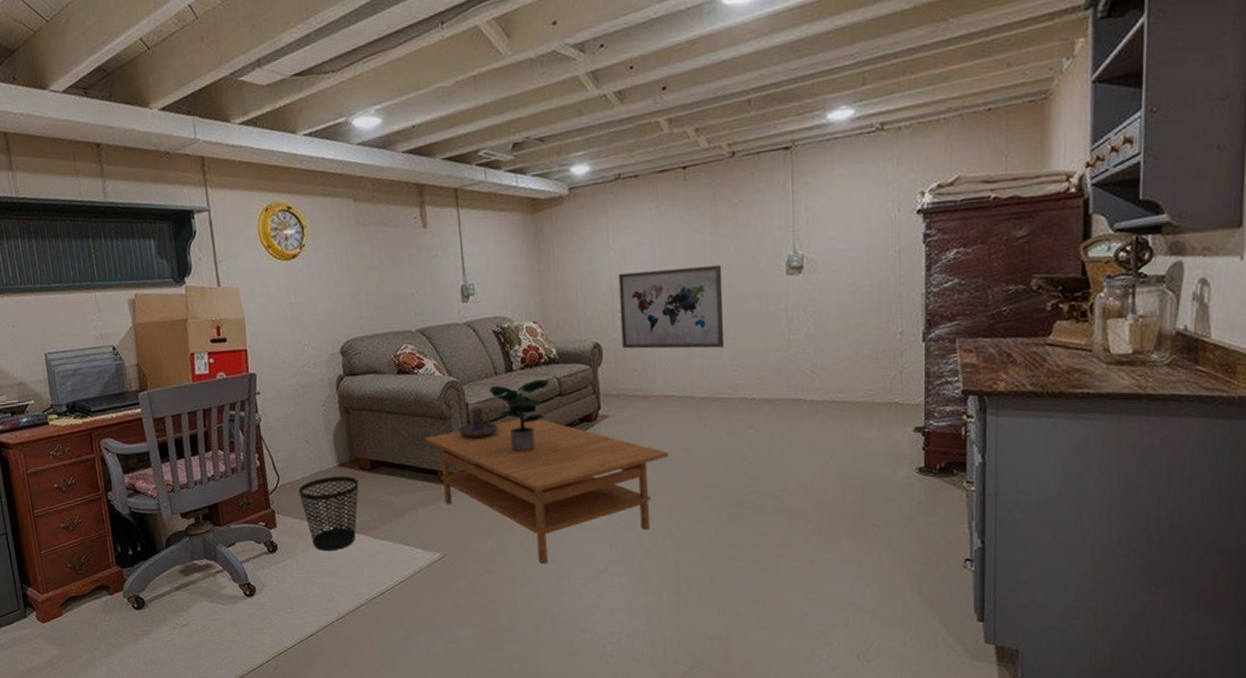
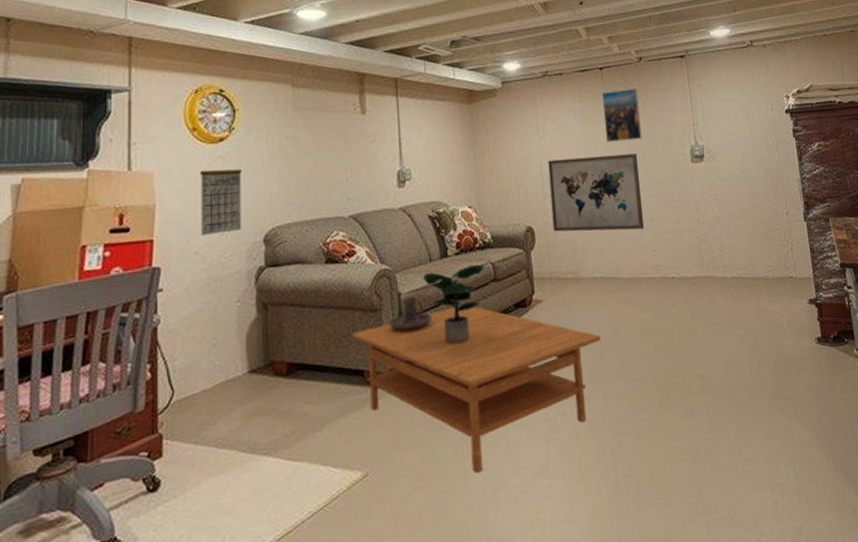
calendar: none [278,272,320,346] -> present [199,156,242,235]
wastebasket: present [298,476,359,551] -> none [196,384,272,483]
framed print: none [683,189,729,253] -> present [602,88,642,142]

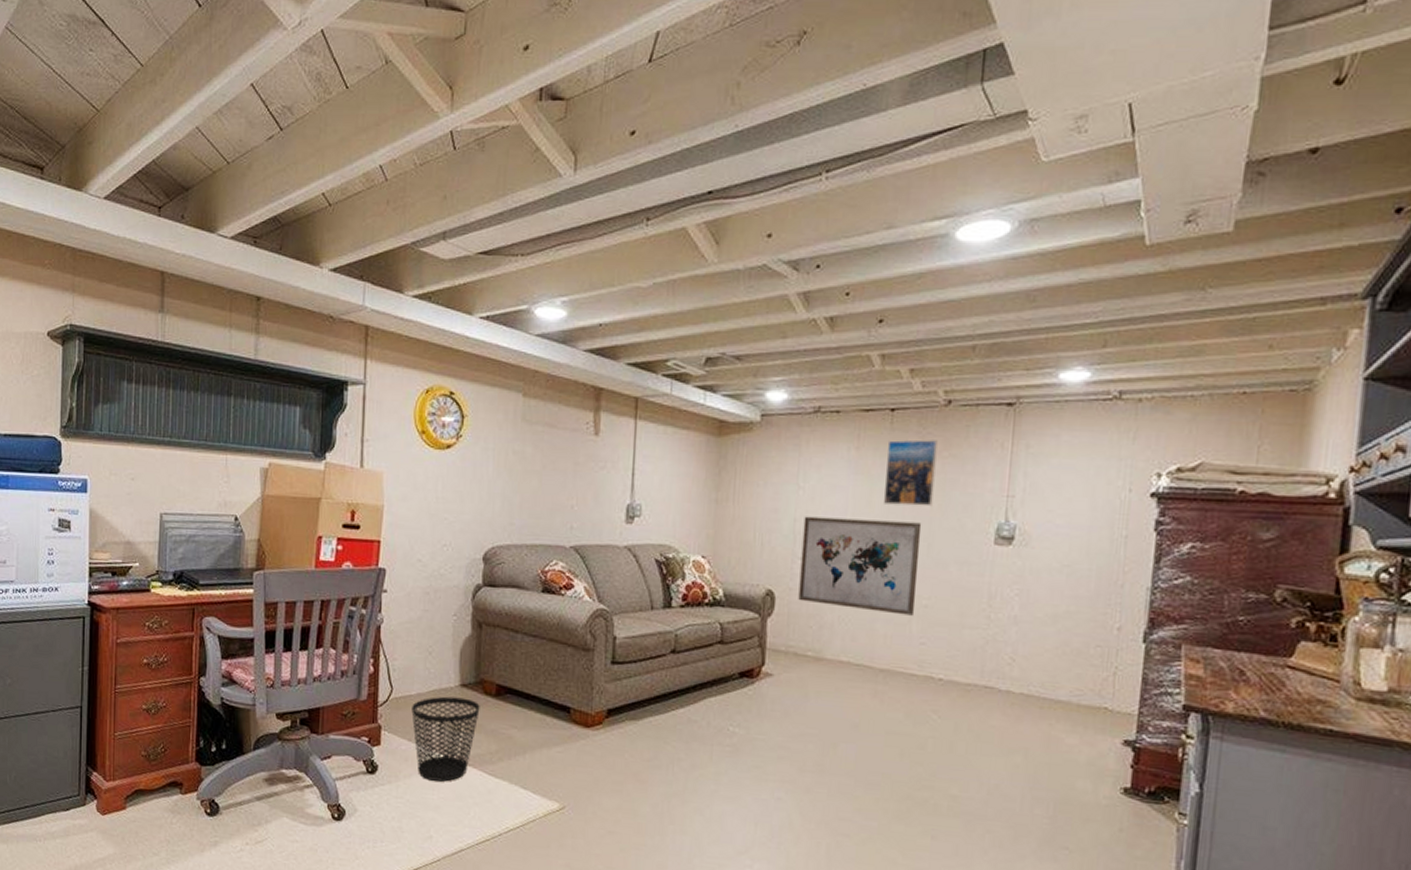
wastebasket: none [196,384,272,483] -> present [411,696,480,782]
calendar: present [199,156,242,235] -> none [424,464,467,545]
coffee table: present [351,306,600,473] -> none [561,662,835,834]
candle holder: present [389,297,433,331] -> none [601,643,647,678]
potted plant: present [423,264,484,344] -> none [642,621,710,702]

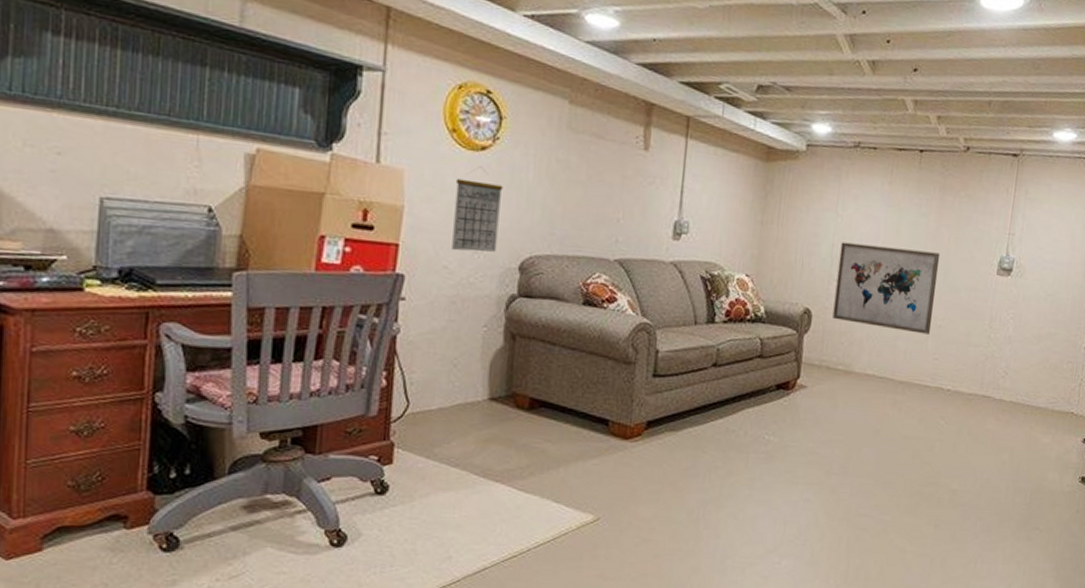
wastebasket: present [411,696,480,782] -> none [431,410,511,500]
calendar: none [424,464,467,545] -> present [452,166,503,252]
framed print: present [883,439,938,507] -> none [909,178,957,239]

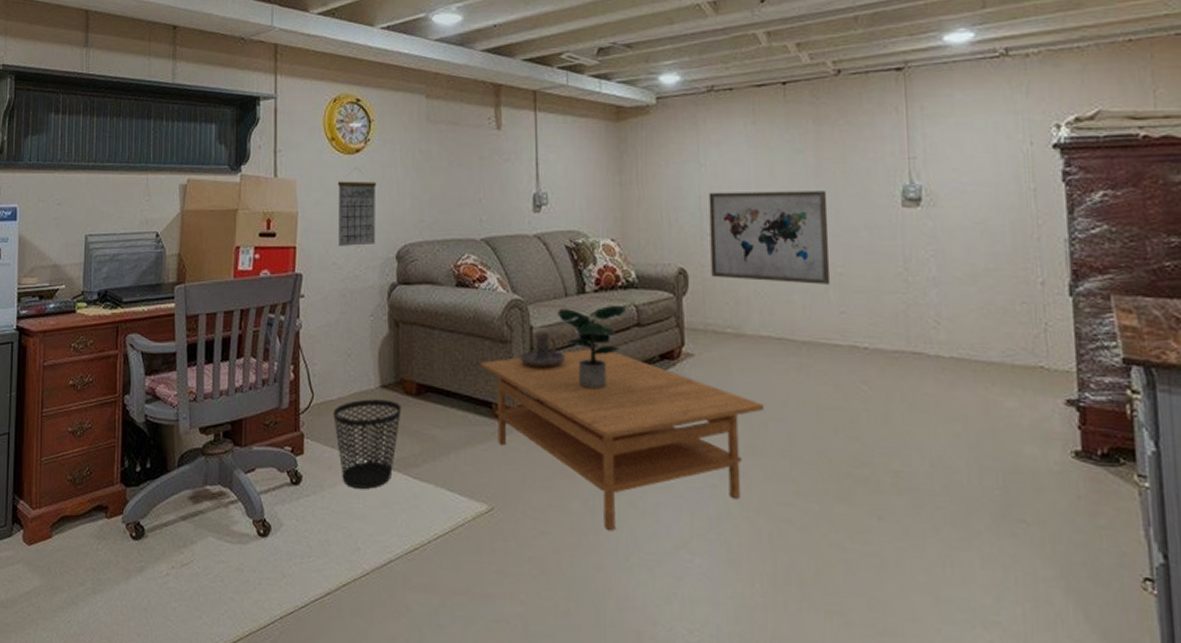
wastebasket: none [431,410,511,500] -> present [333,399,401,489]
coffee table: none [600,375,860,538] -> present [480,349,763,530]
candle holder: none [642,356,689,390] -> present [520,332,566,367]
potted plant: none [685,336,751,413] -> present [558,305,626,389]

